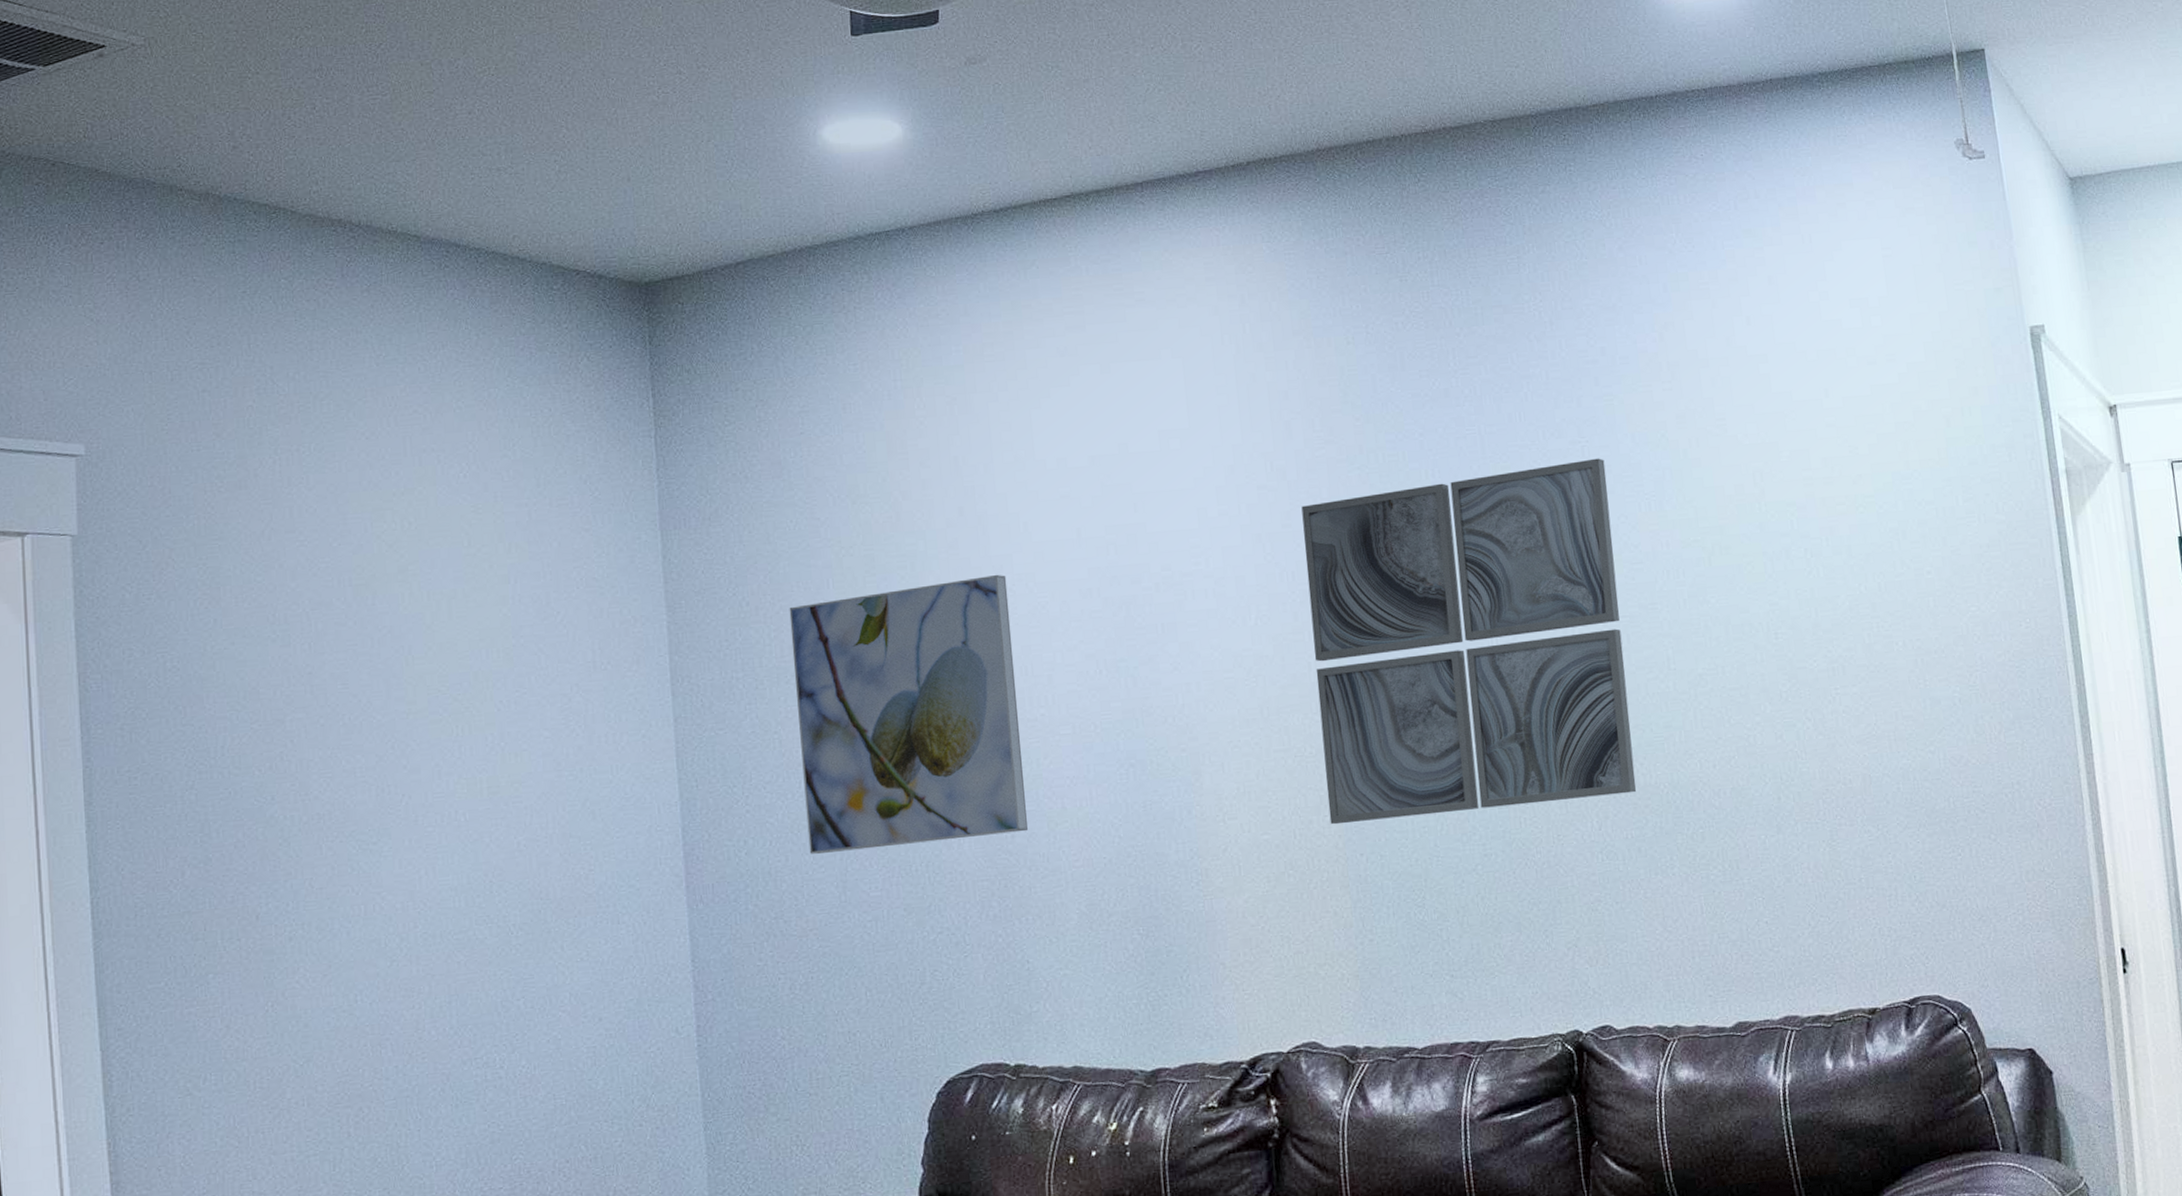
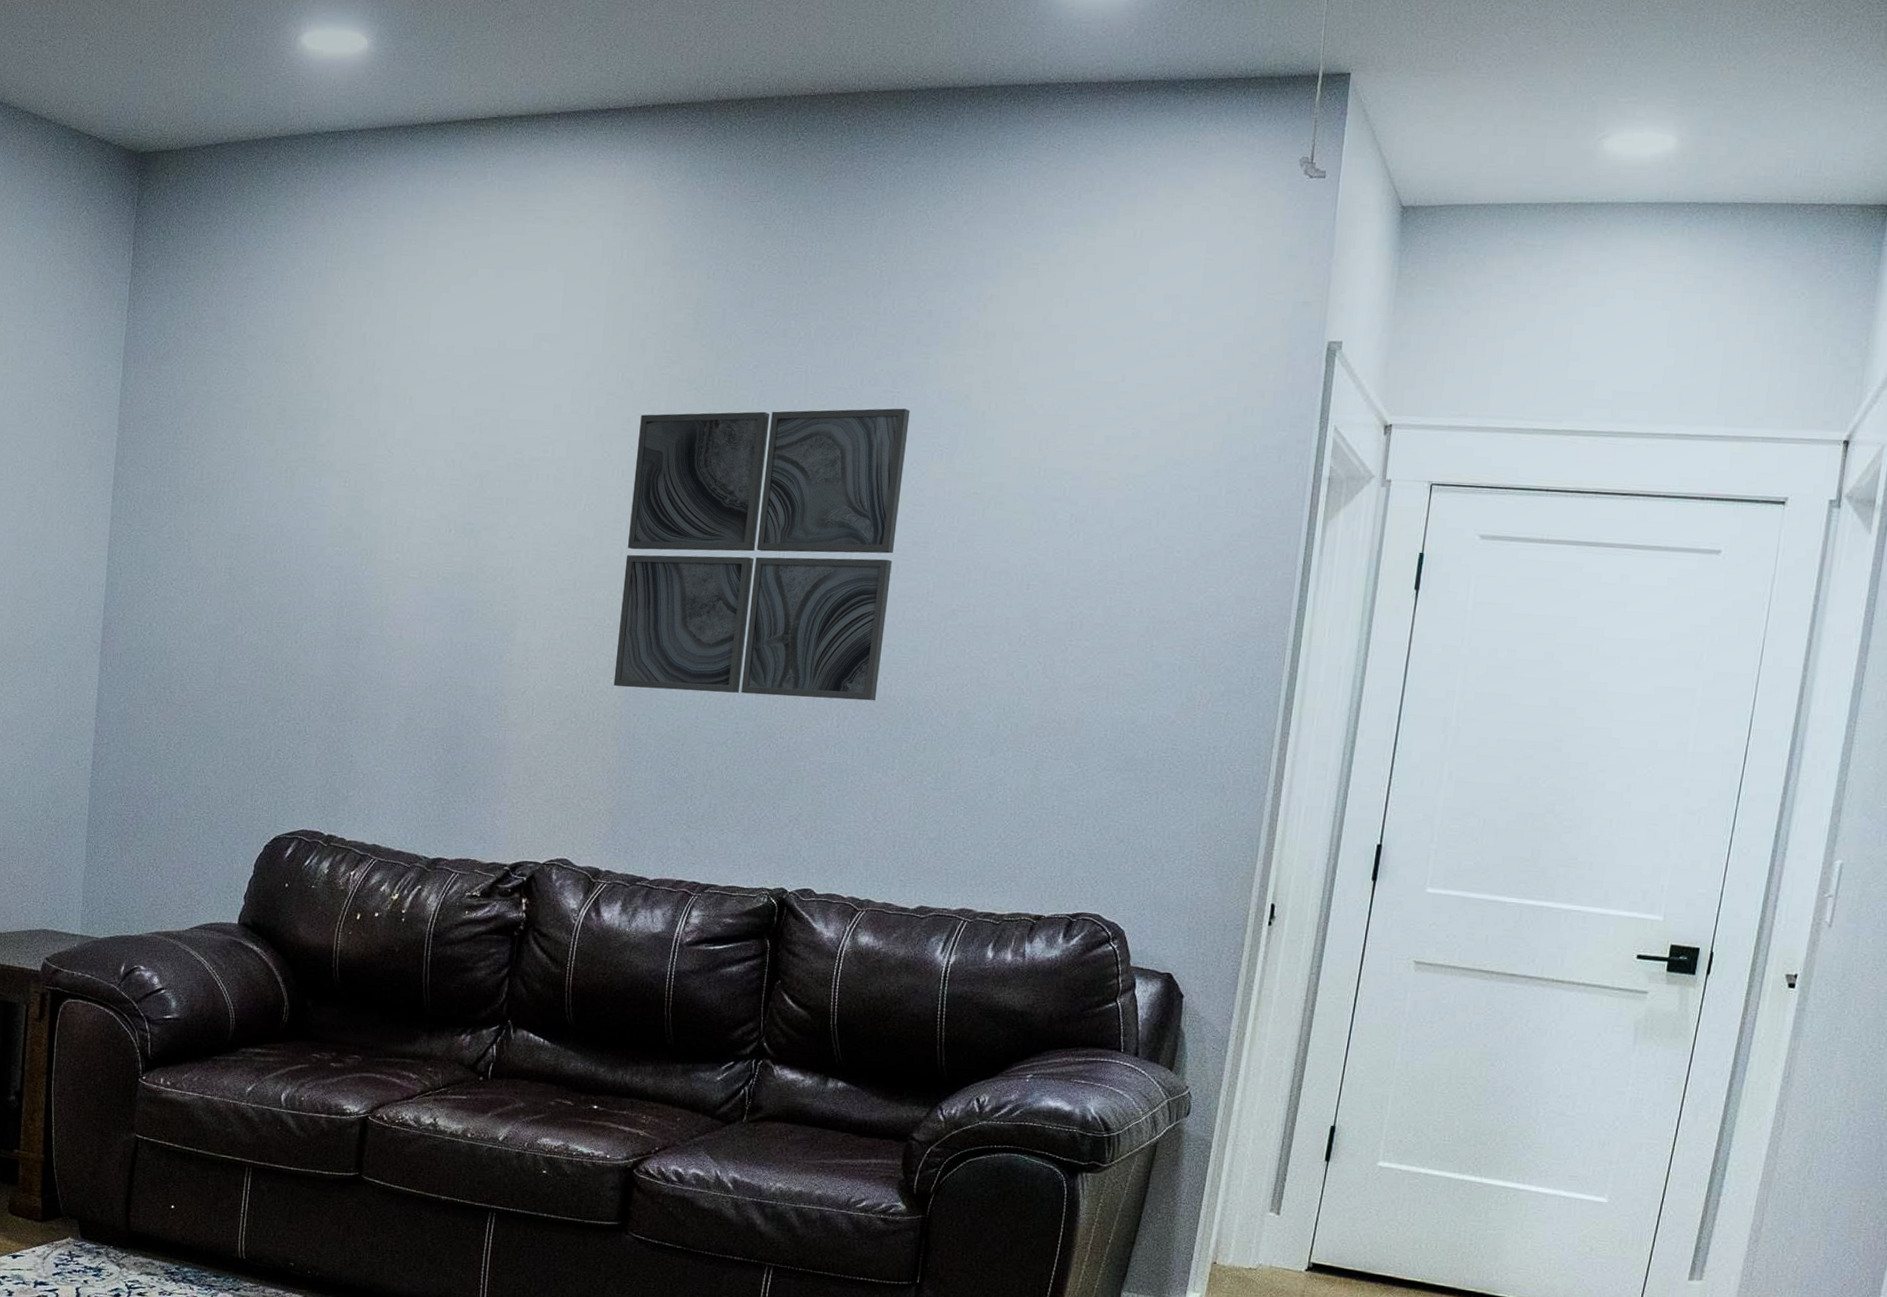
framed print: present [789,574,1028,854] -> none [198,436,388,652]

